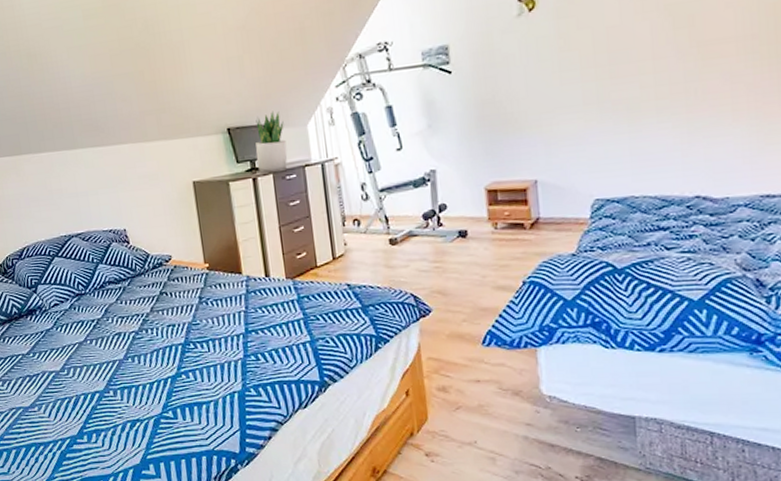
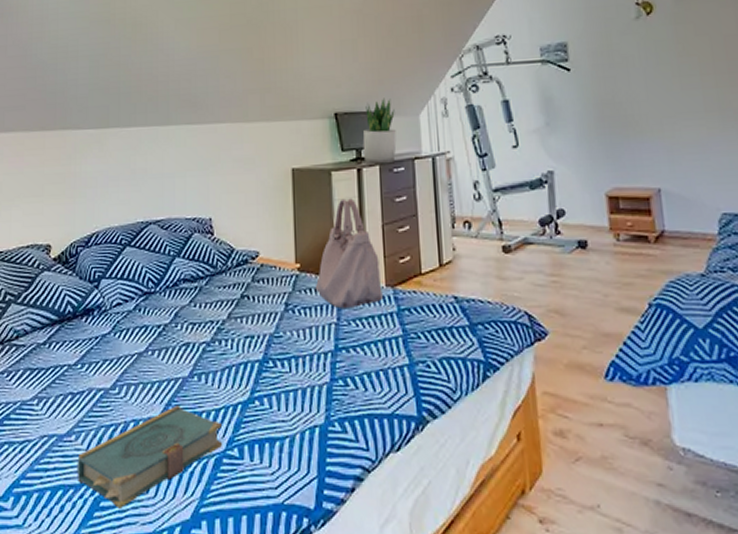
book: none [42,380,159,458] -> present [77,404,222,509]
handbag: none [223,205,284,300] -> present [315,198,383,309]

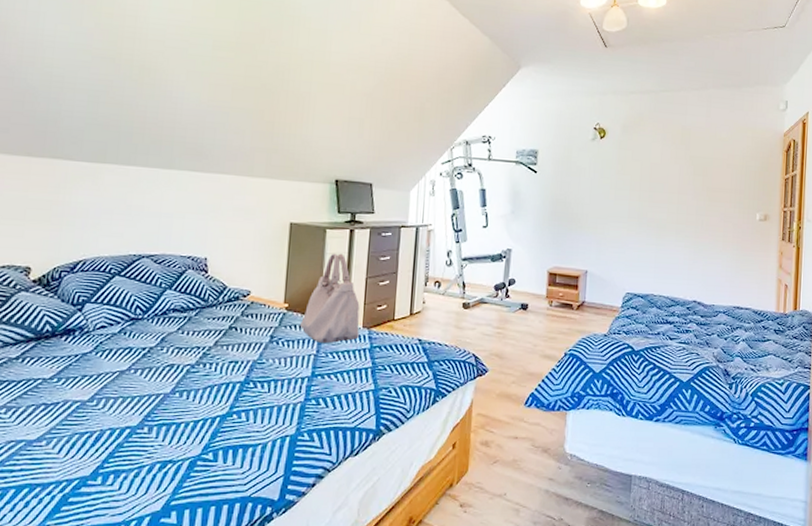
book: present [77,404,222,509] -> none [45,416,199,503]
planter: present [362,98,397,165] -> none [357,173,390,229]

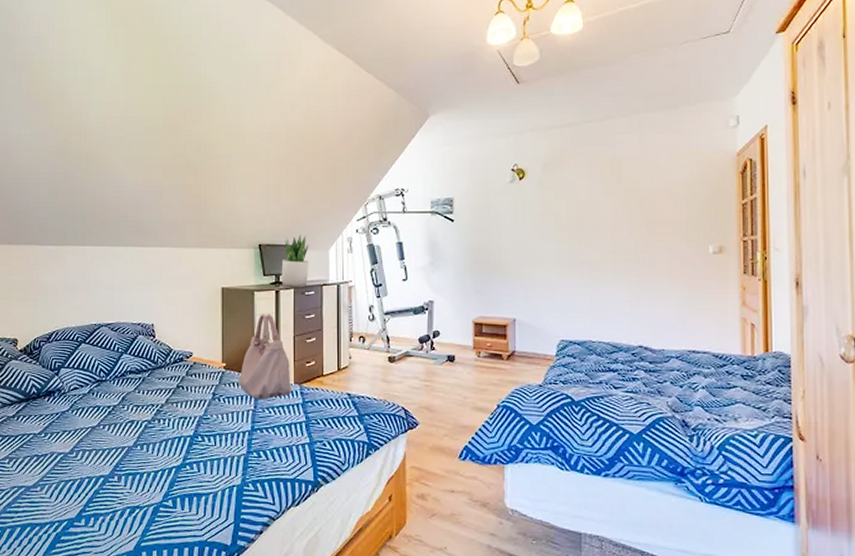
planter: none [357,173,390,229] -> present [281,234,309,288]

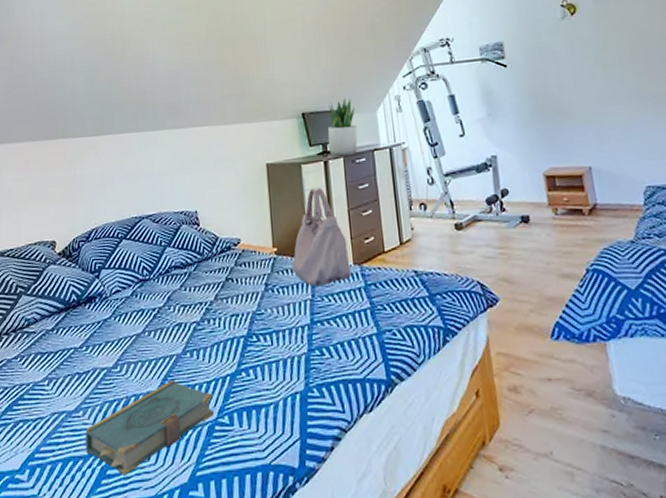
book: none [42,466,159,542] -> present [85,379,214,476]

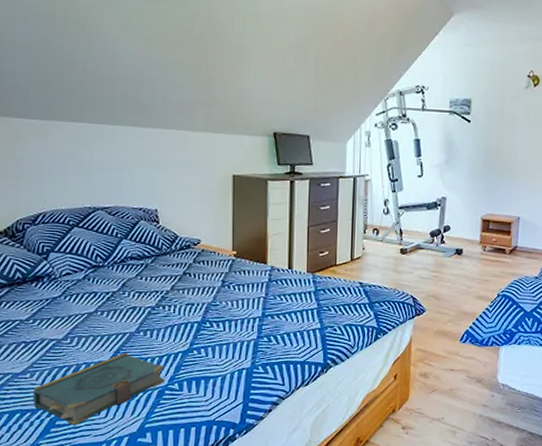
handbag: present [291,187,351,287] -> none [248,203,304,288]
planter: present [328,98,358,157] -> none [296,125,326,180]

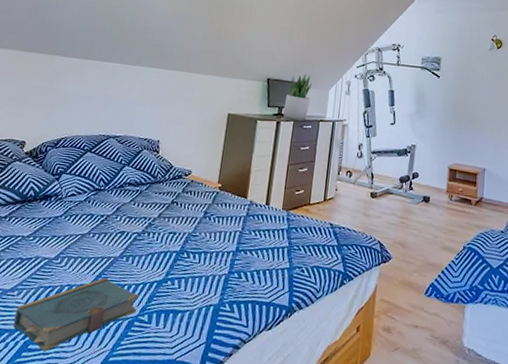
planter: none [296,125,326,180] -> present [283,73,312,122]

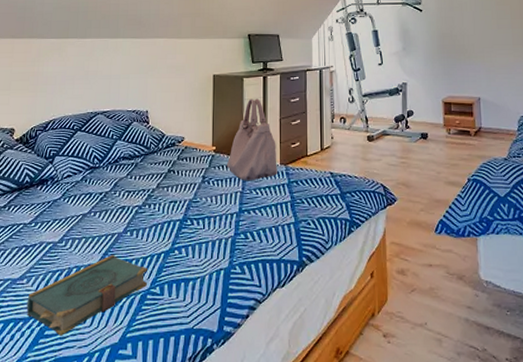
handbag: none [229,141,281,222] -> present [226,98,277,181]
planter: present [283,73,312,122] -> none [268,24,294,74]

